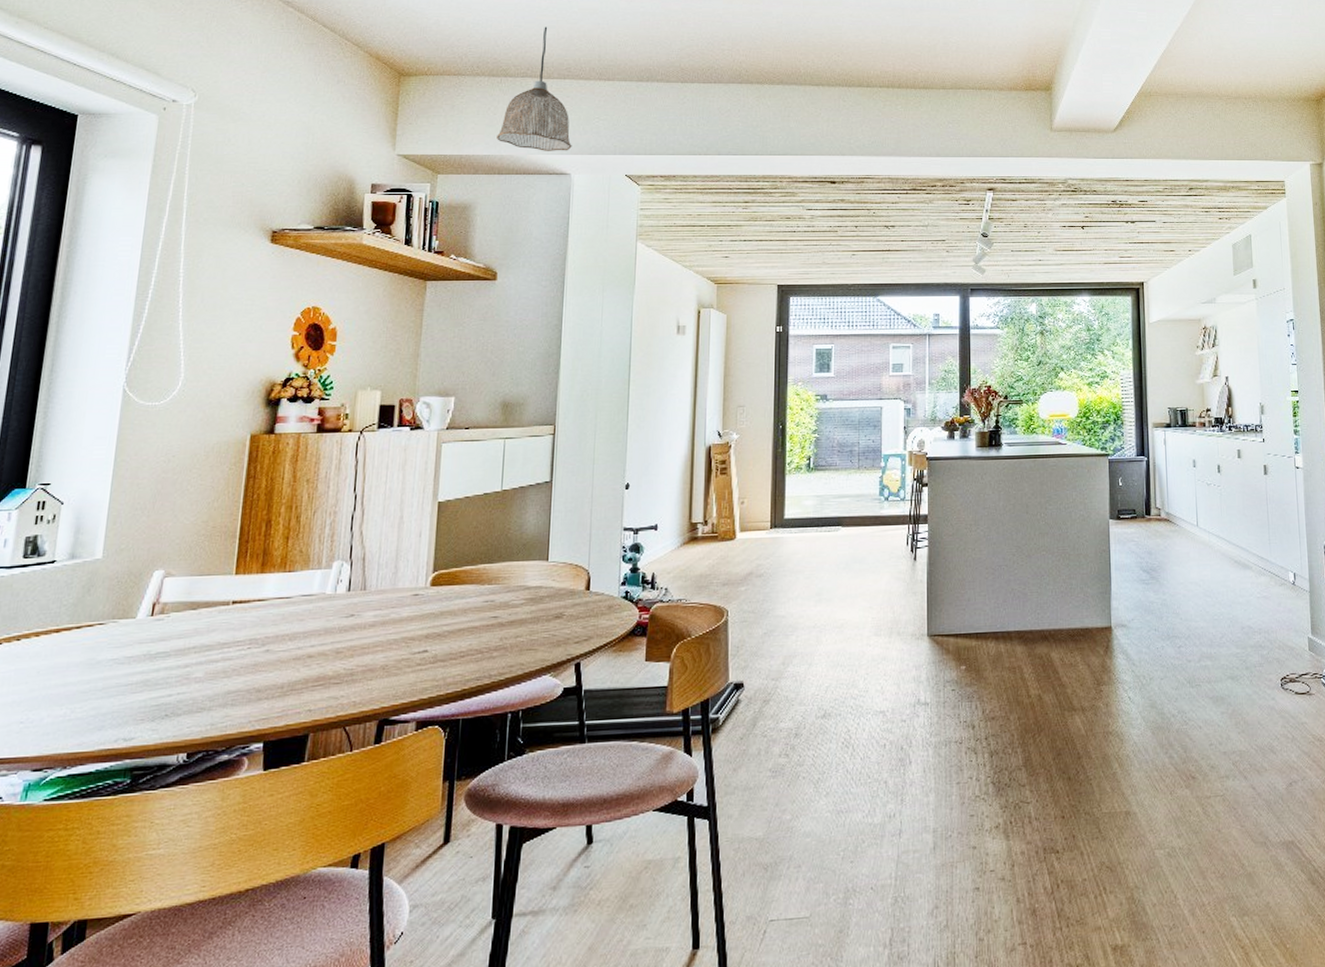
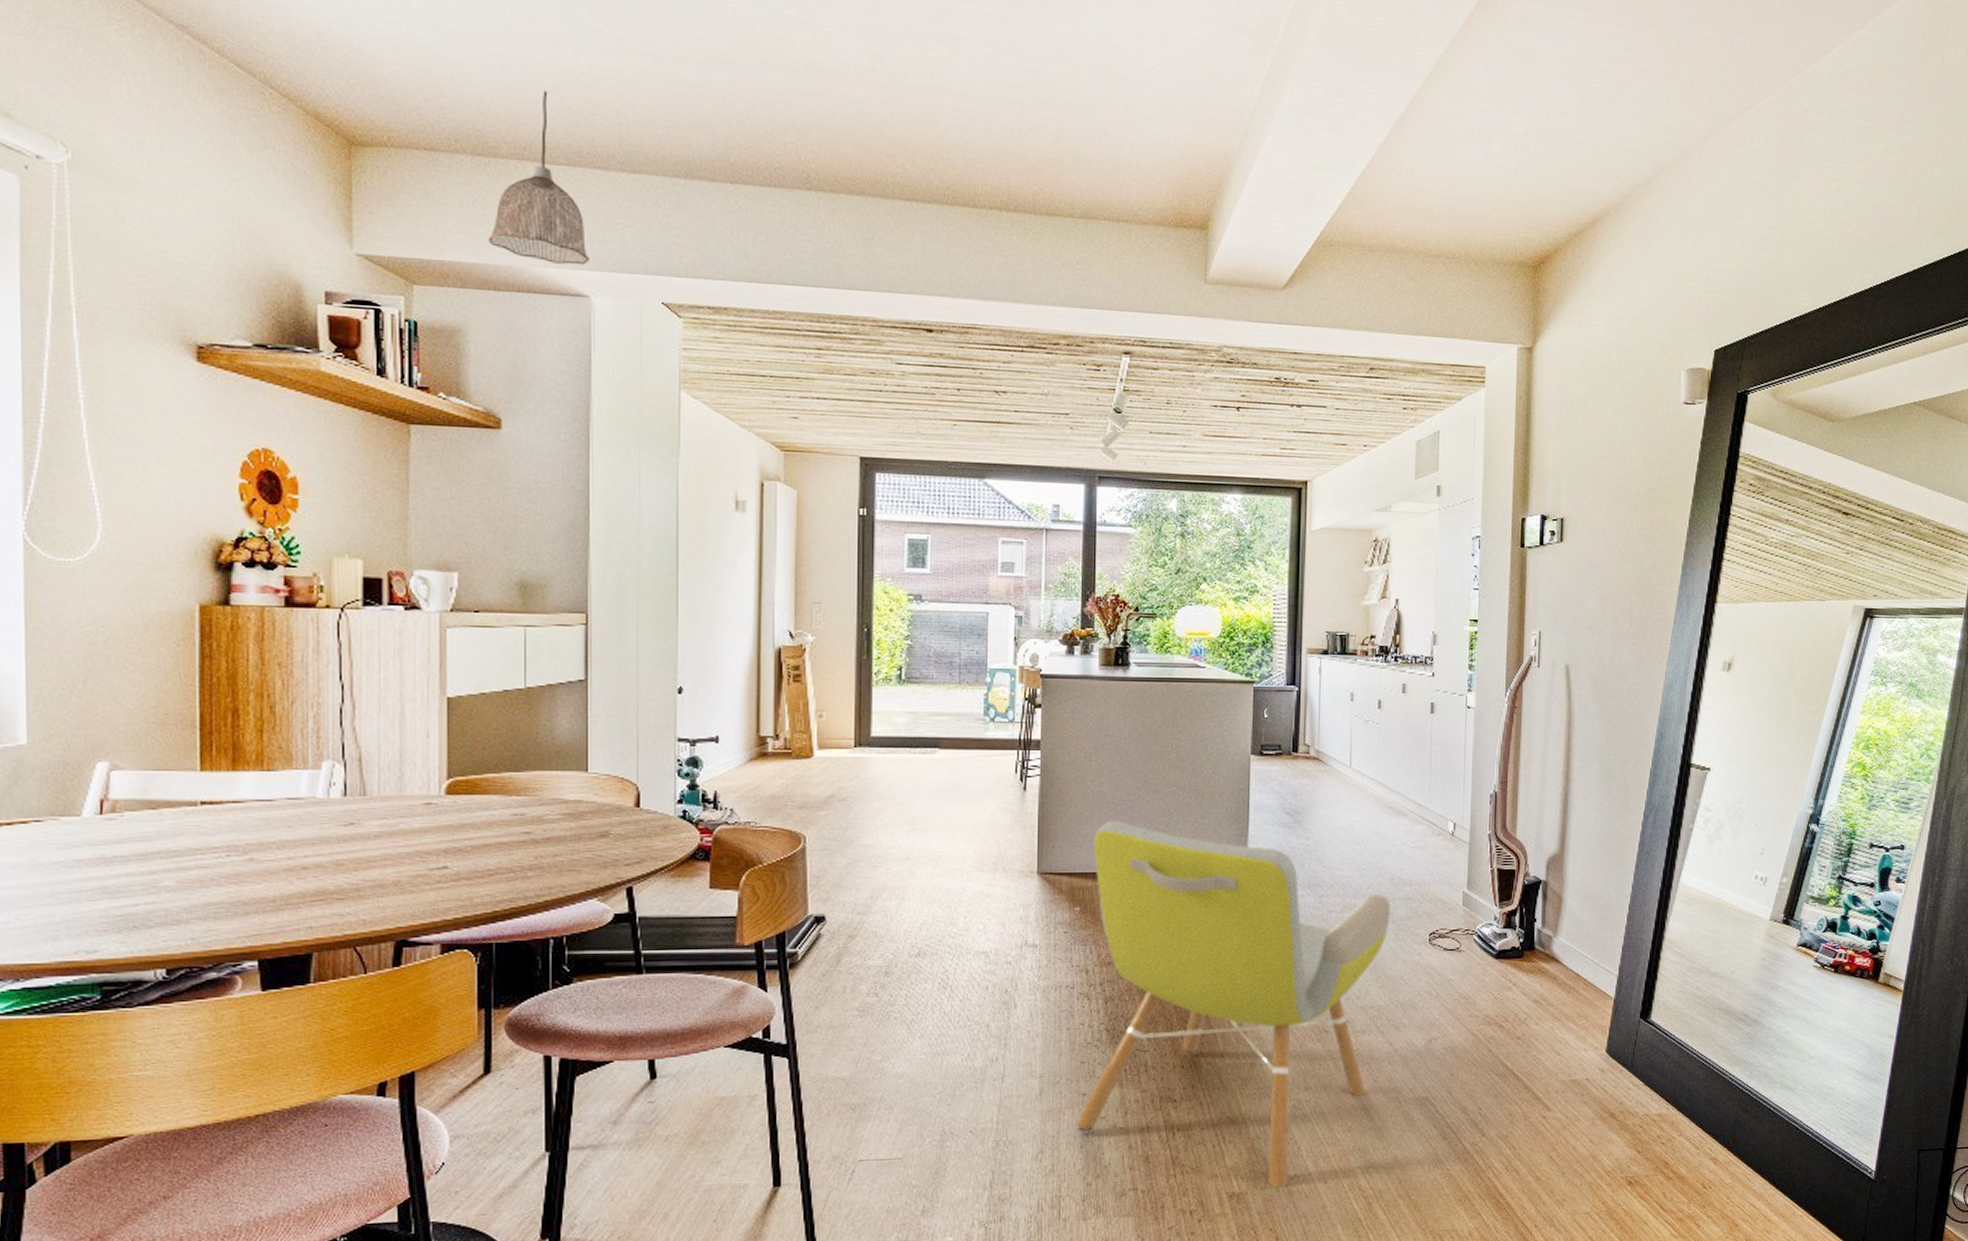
armchair: none [968,584,1244,940] -> present [1077,821,1390,1189]

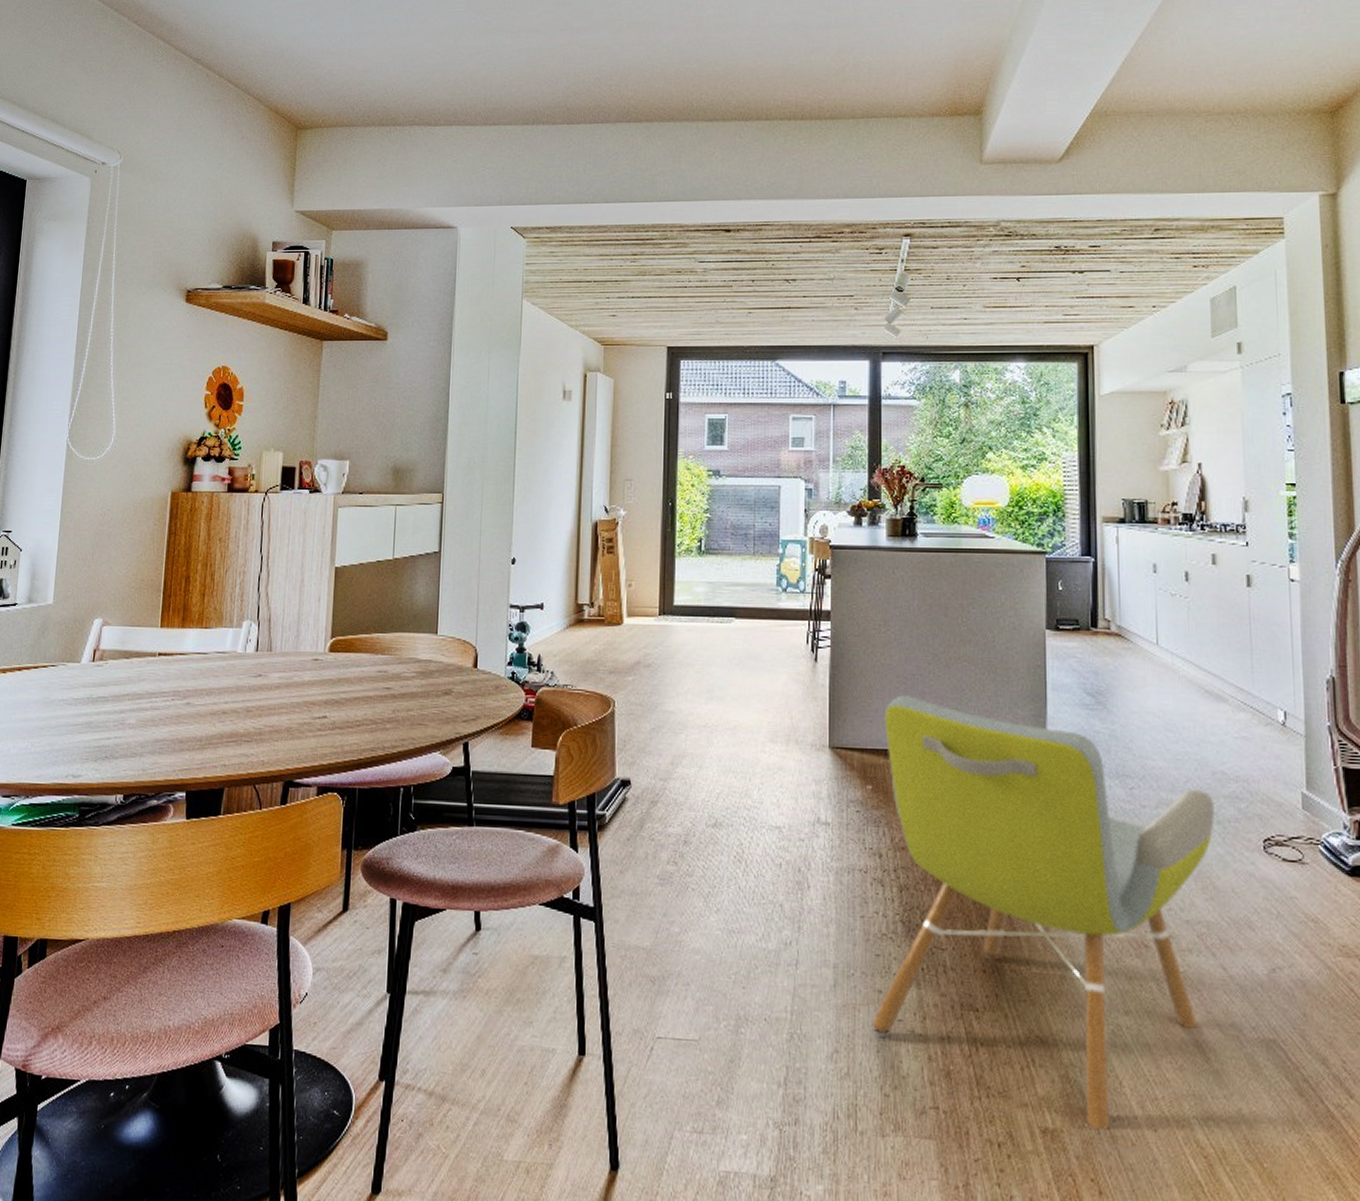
pendant lamp: present [489,90,590,266] -> none [386,70,458,204]

